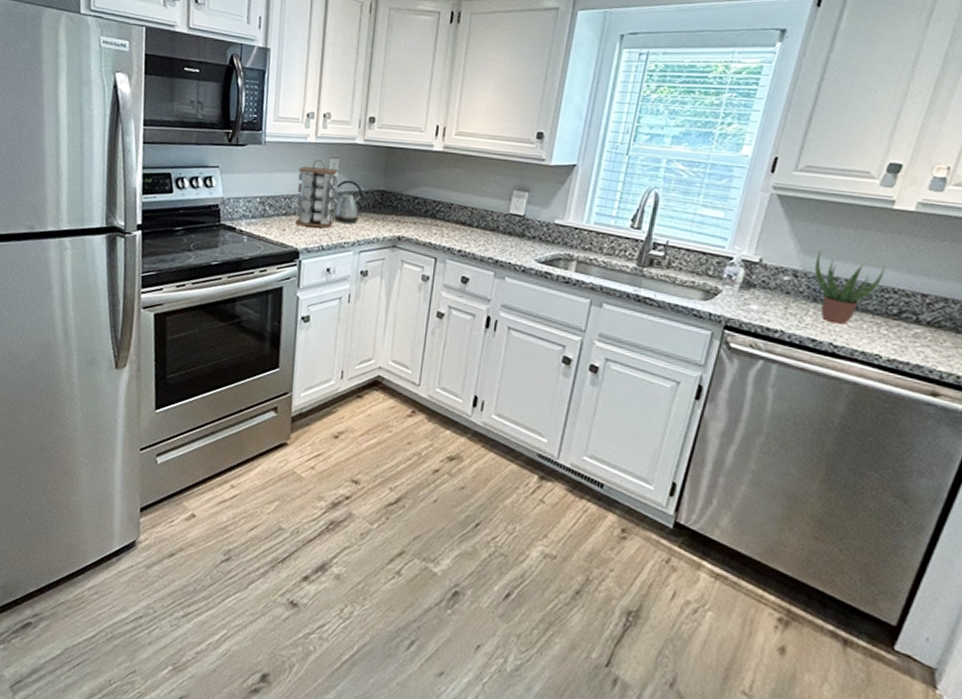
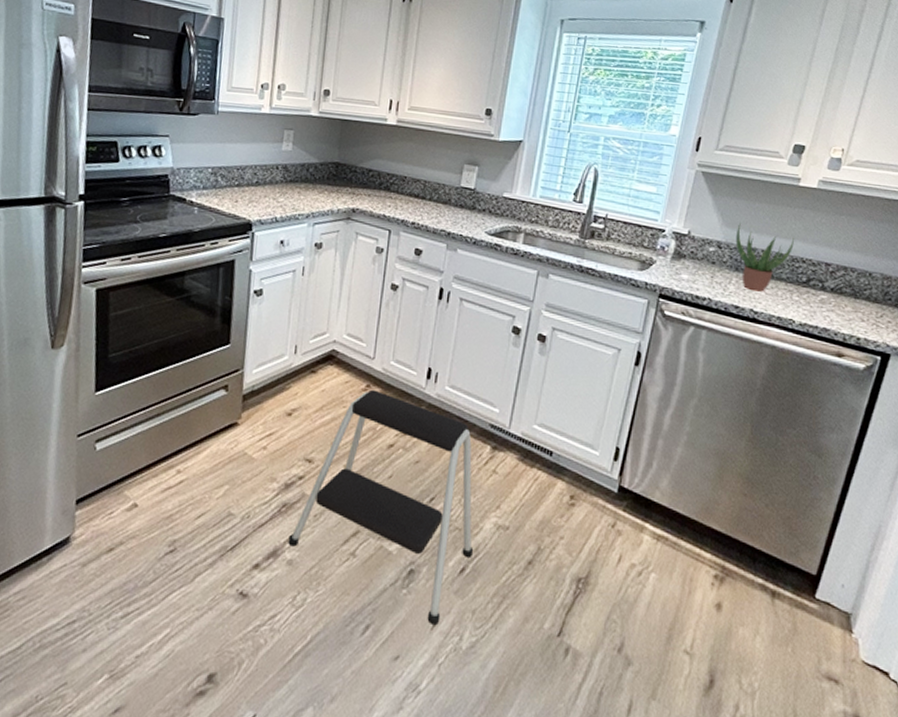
spice rack: present [295,158,338,229] -> none [248,129,292,200]
kettle: present [331,180,363,224] -> none [286,151,317,196]
step stool: none [335,415,520,647] -> present [288,389,474,626]

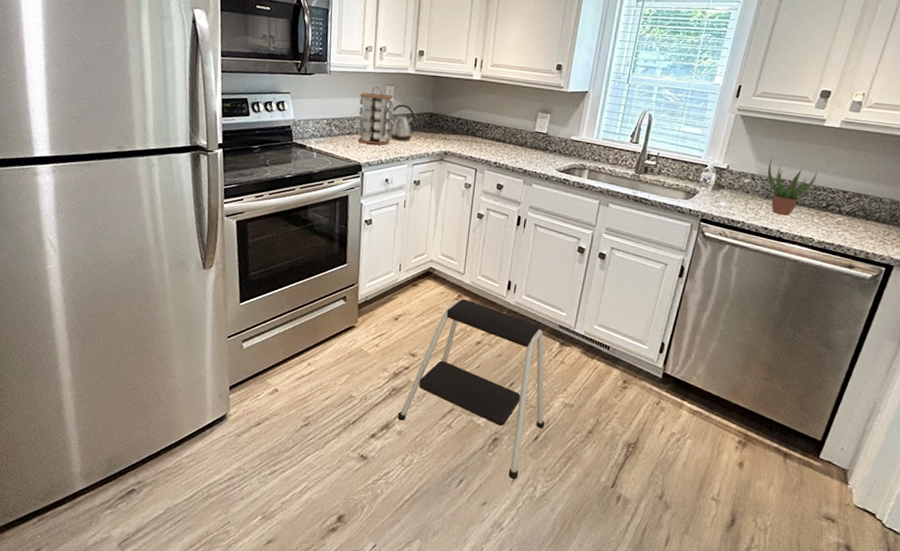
spice rack: none [248,129,292,200] -> present [358,86,393,146]
kettle: none [286,151,317,196] -> present [388,104,414,141]

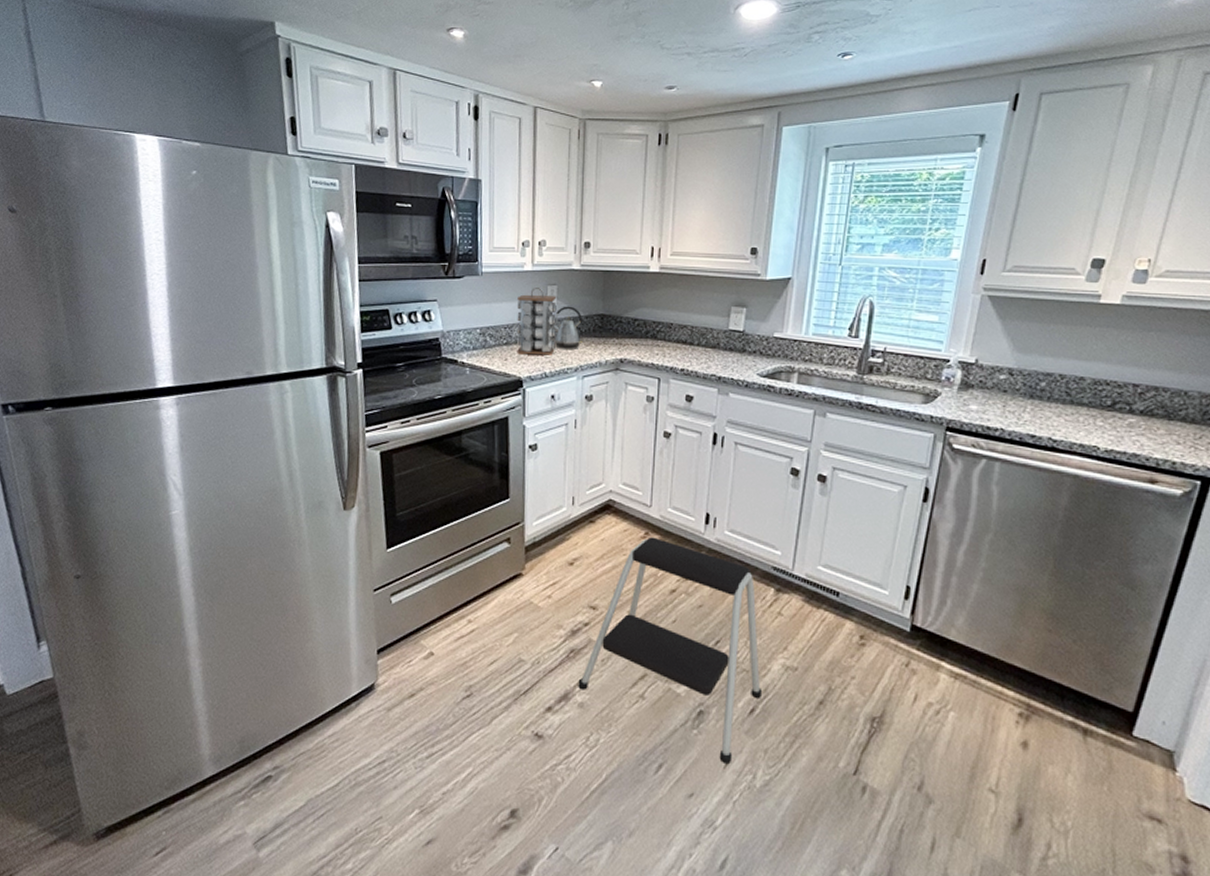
potted plant: present [767,158,818,216] -> none [1029,347,1097,419]

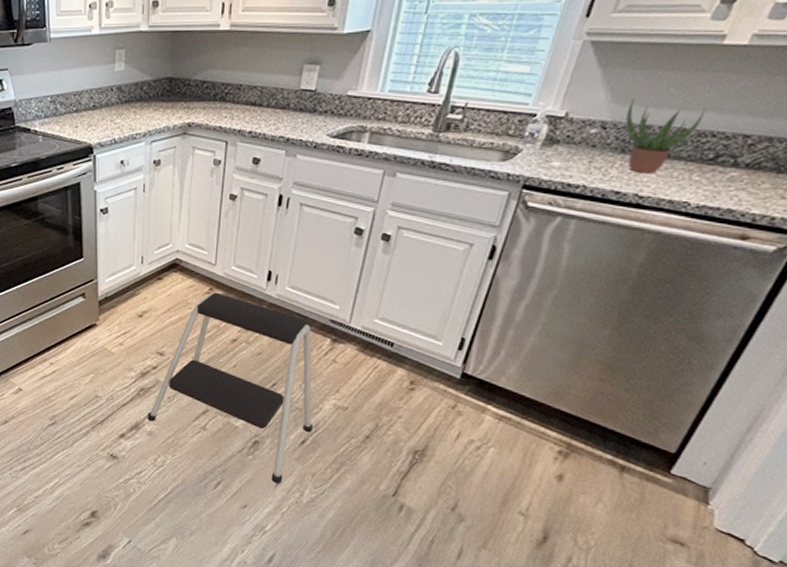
spice rack: present [516,286,557,355] -> none [86,51,125,121]
kettle: present [552,306,583,349] -> none [120,70,151,115]
potted plant: none [1029,347,1097,419] -> present [625,97,706,174]

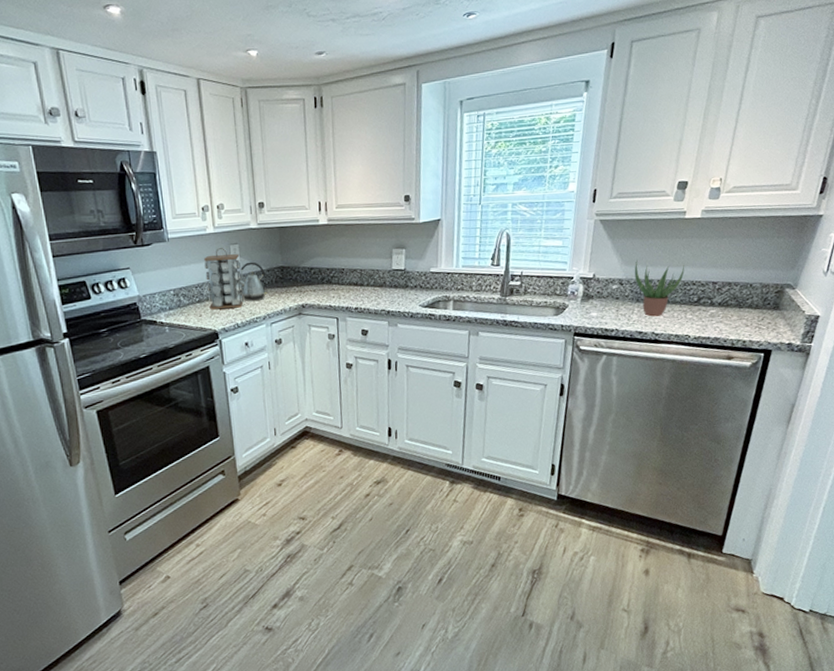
spice rack: none [86,51,125,121] -> present [204,247,244,310]
kettle: none [120,70,151,115] -> present [238,261,267,301]
step stool: present [147,292,314,484] -> none [297,453,447,626]

